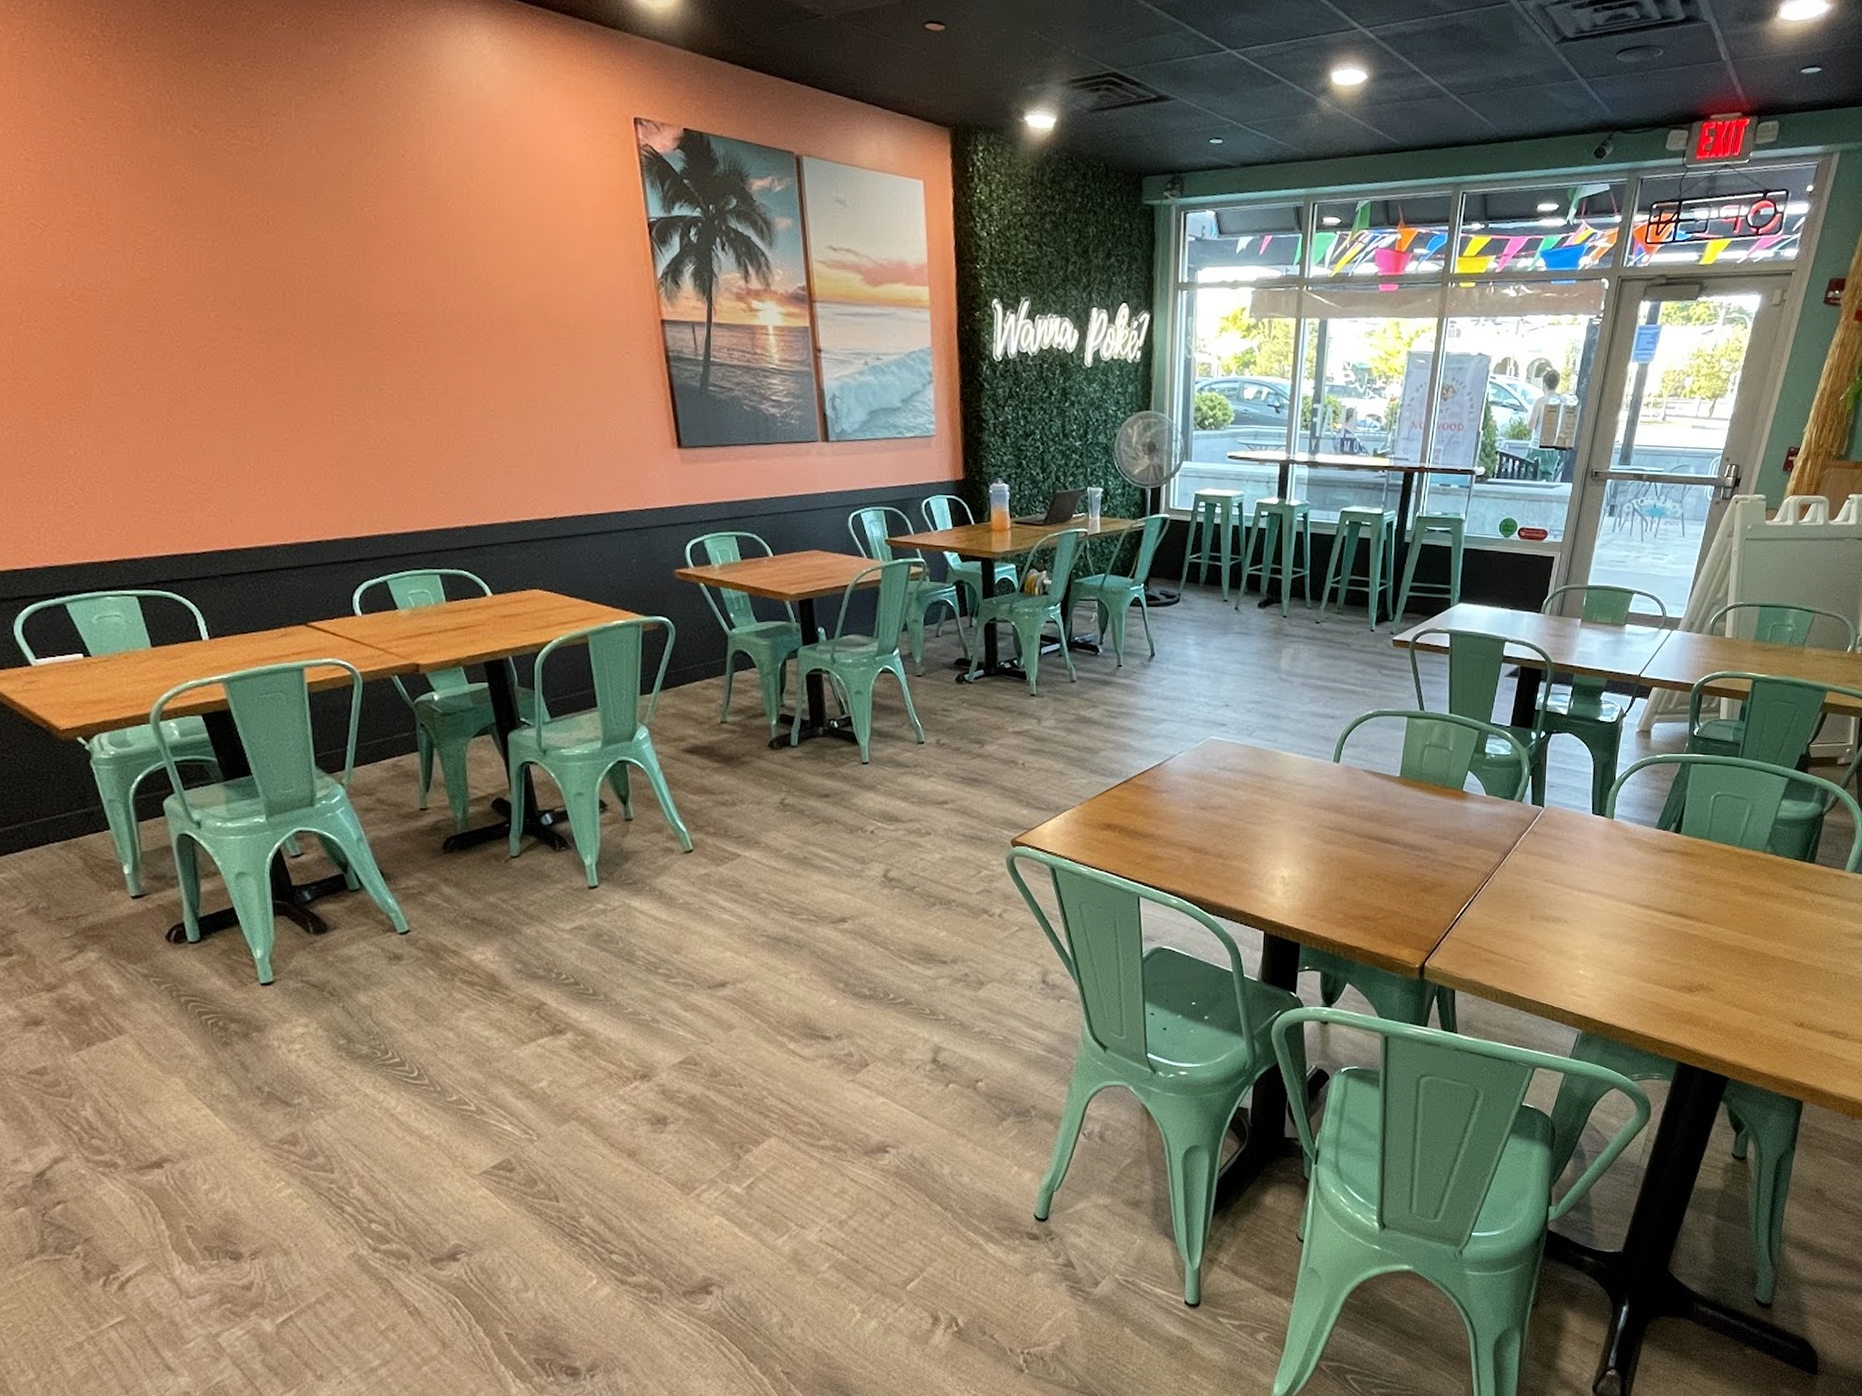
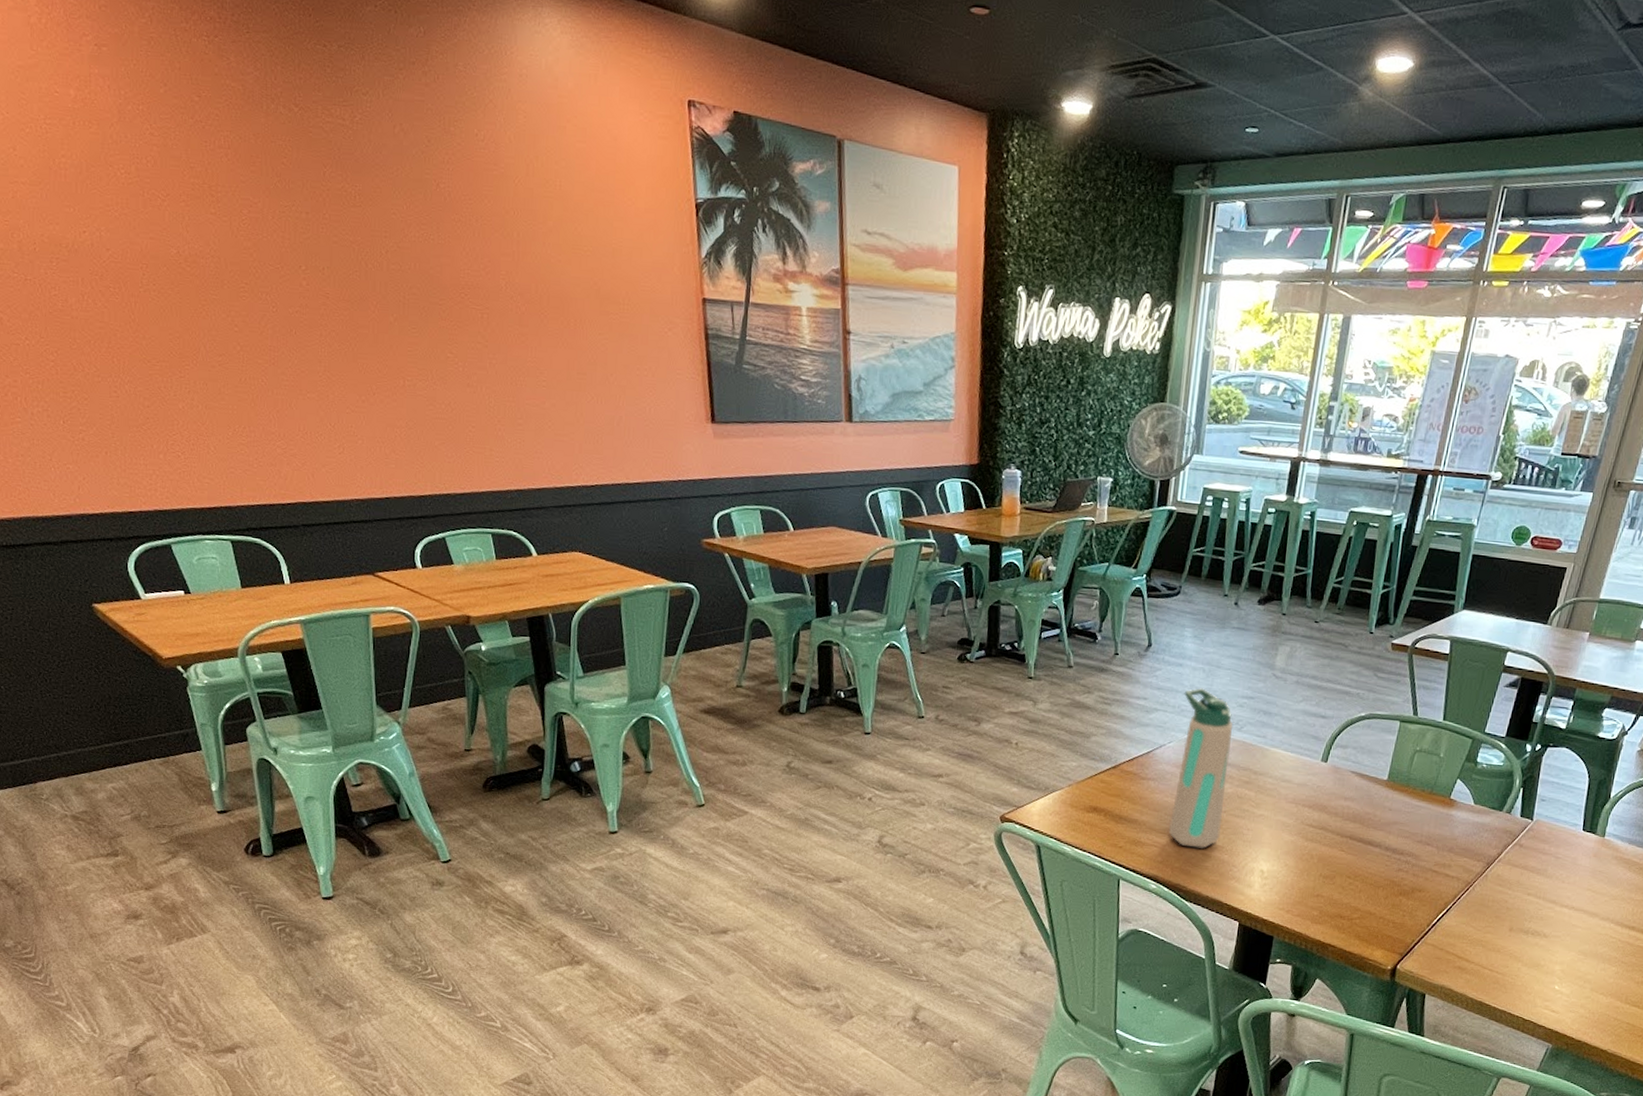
water bottle: none [1185,695,1243,859] -> present [1168,688,1233,849]

